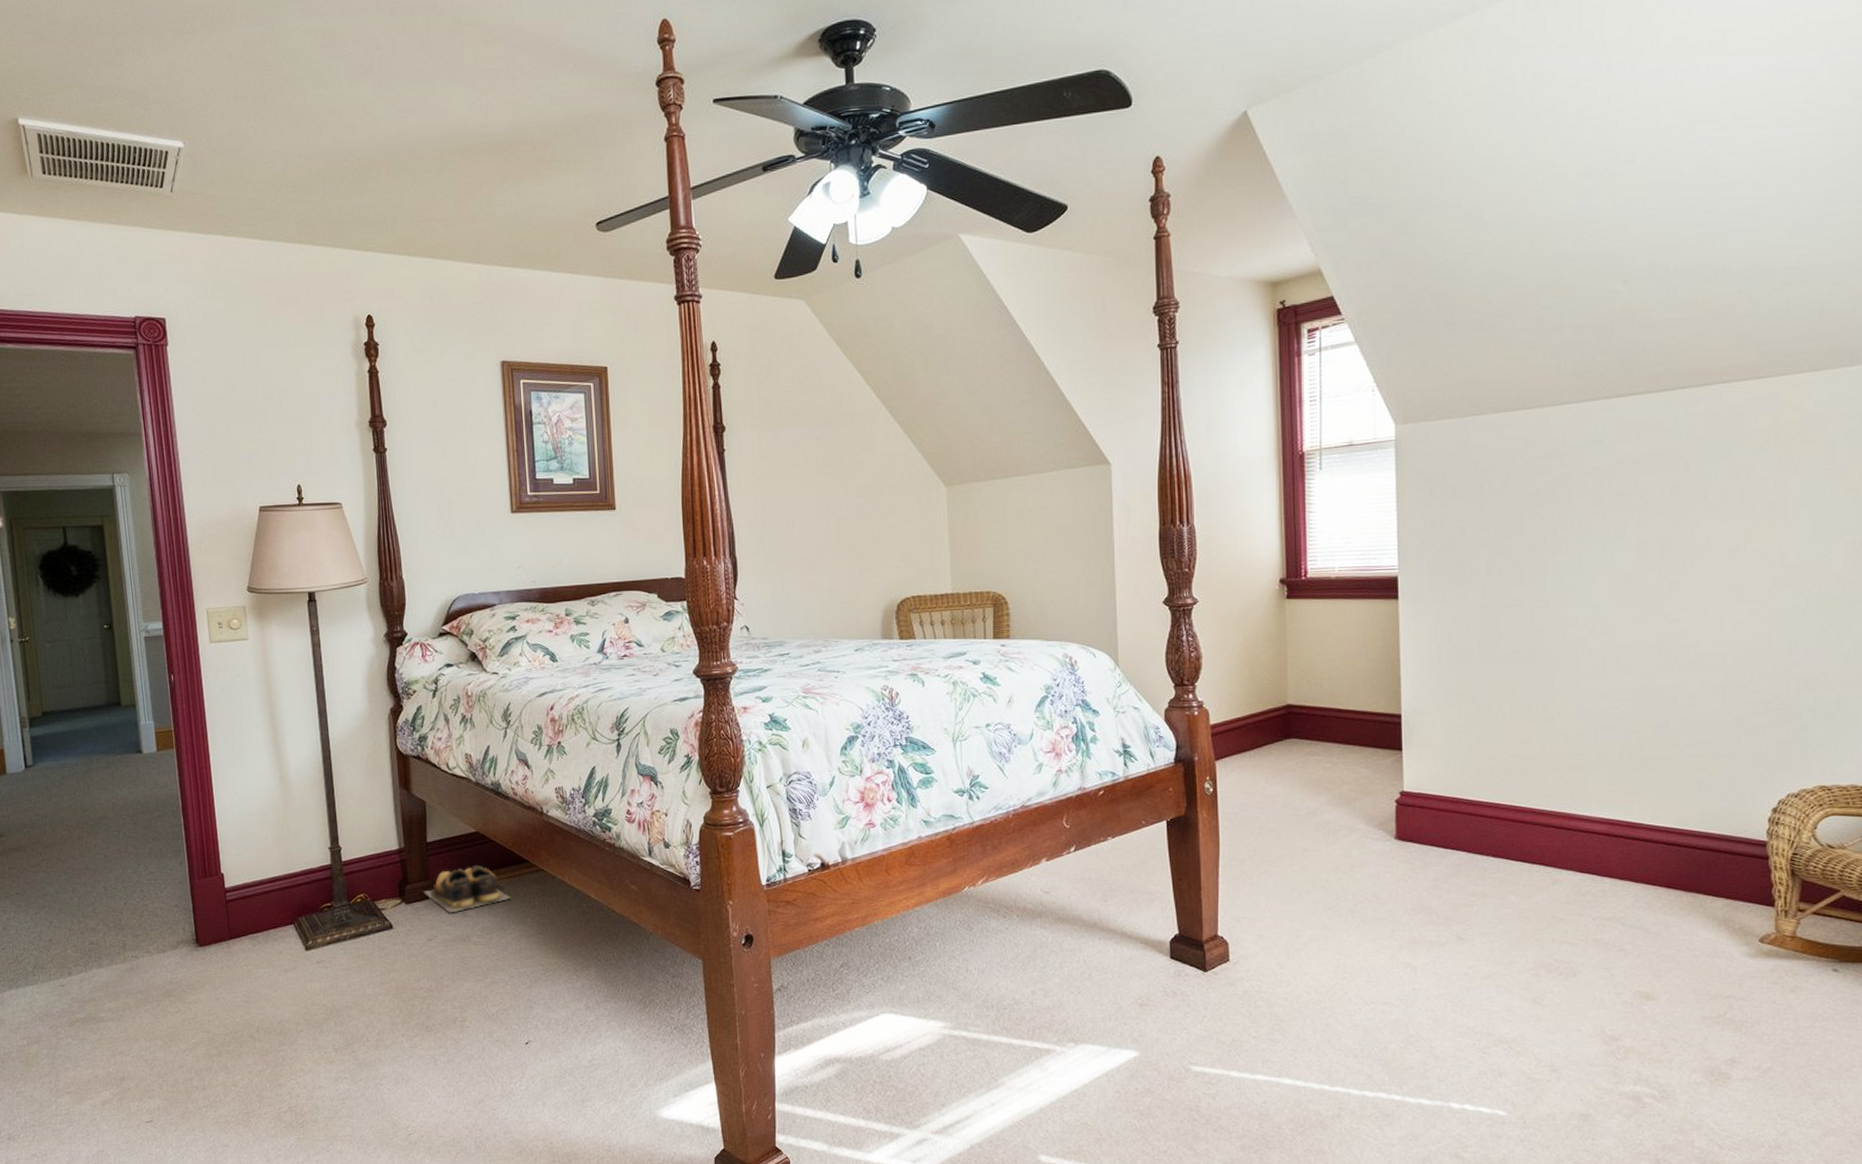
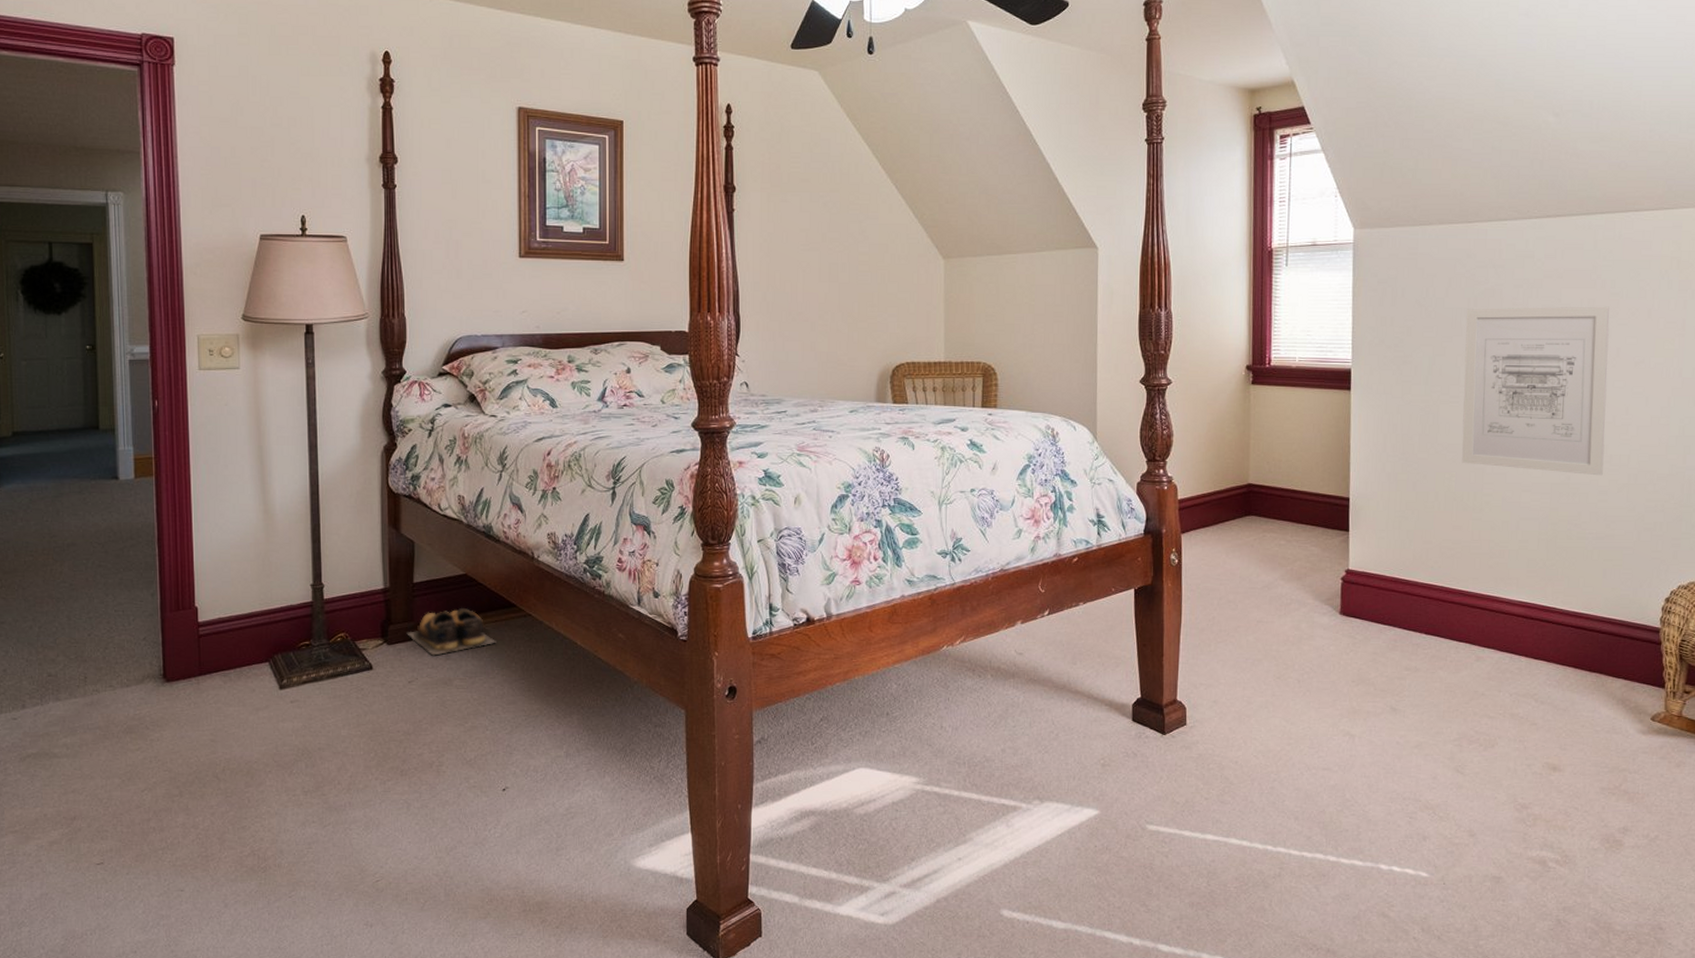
wall art: none [1527,490,1697,678] -> present [1462,306,1610,476]

